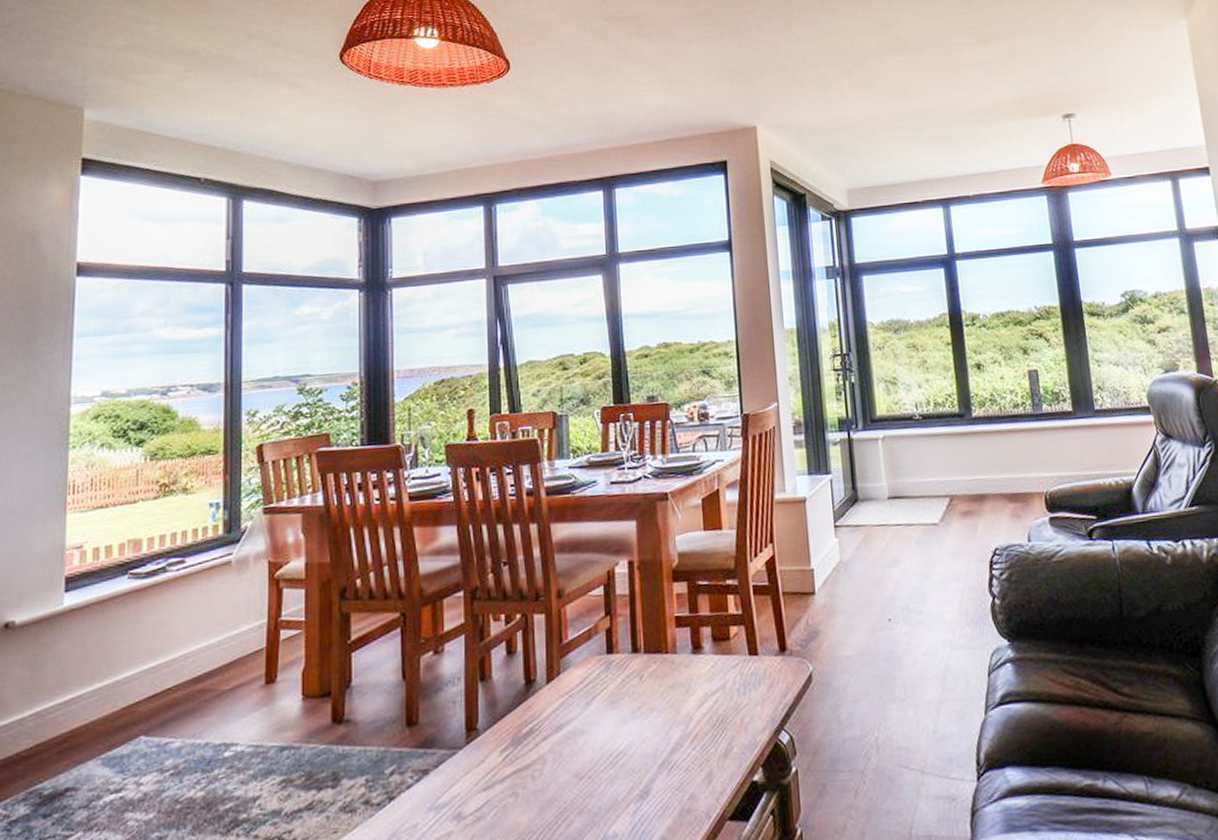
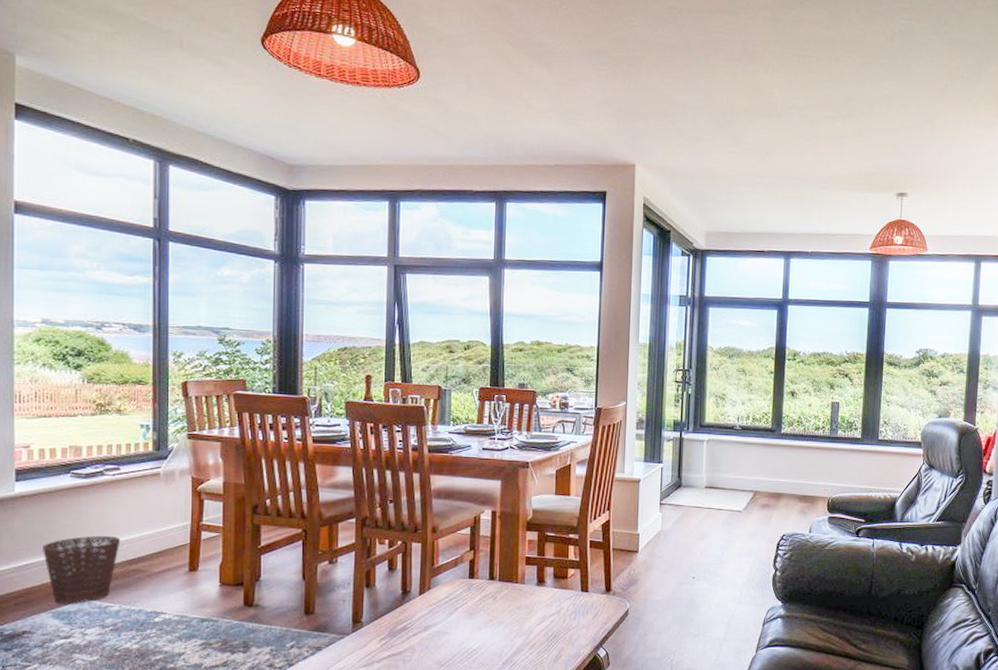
basket: none [93,648,185,747] -> present [43,535,121,604]

